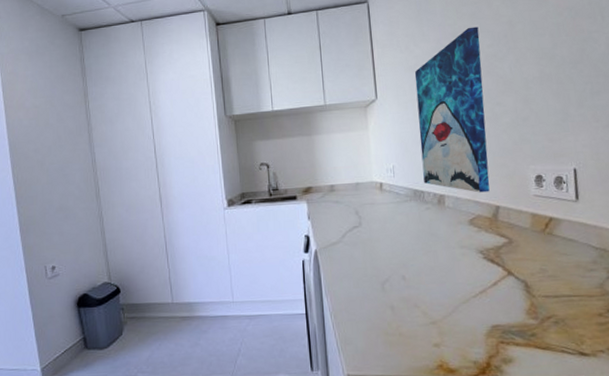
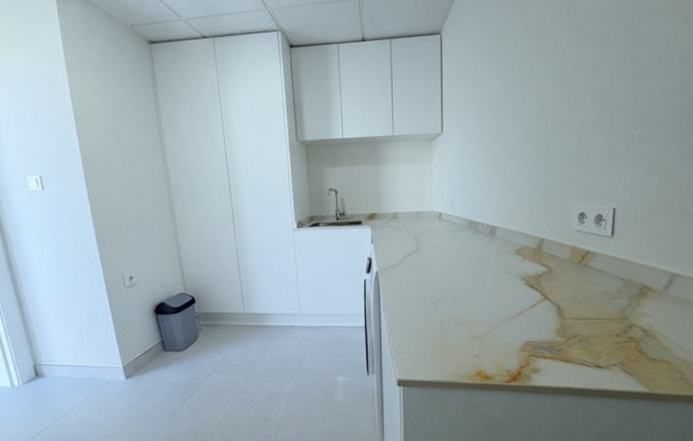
wall art: present [414,26,490,193] -> none [479,66,544,226]

